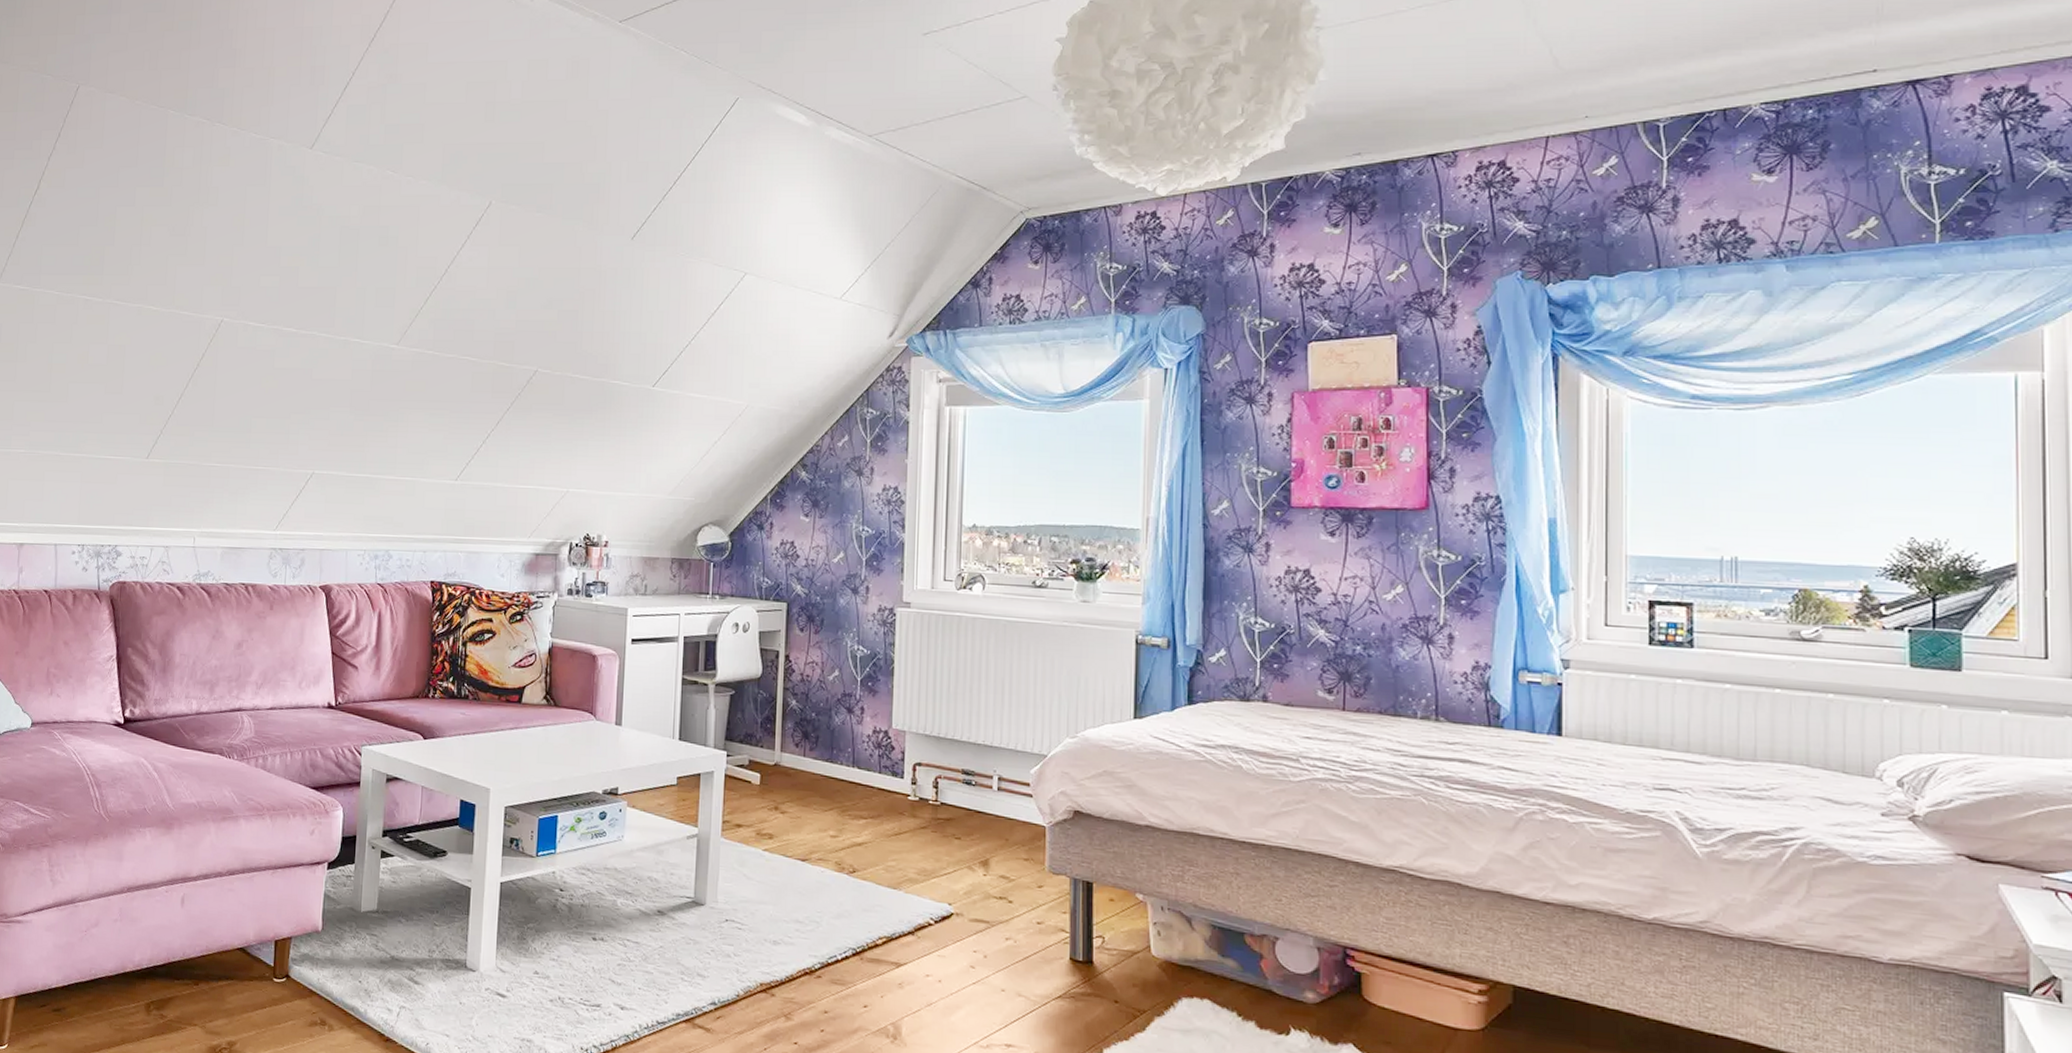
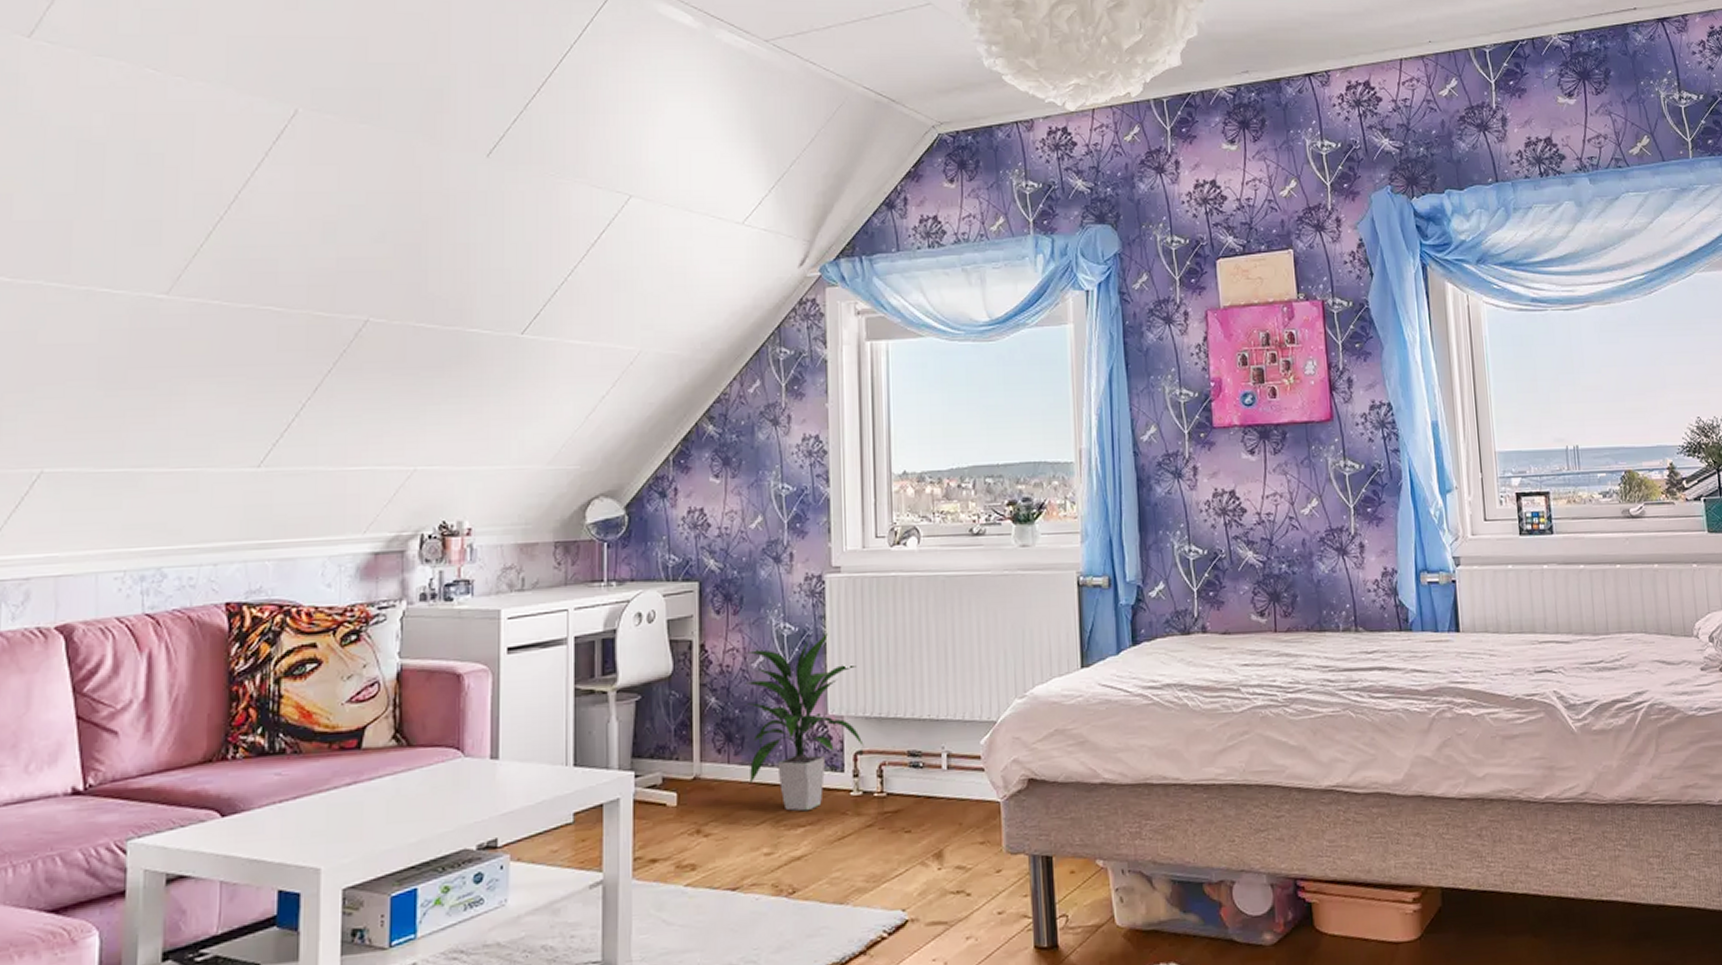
indoor plant: none [821,658,923,807] -> present [745,632,864,812]

